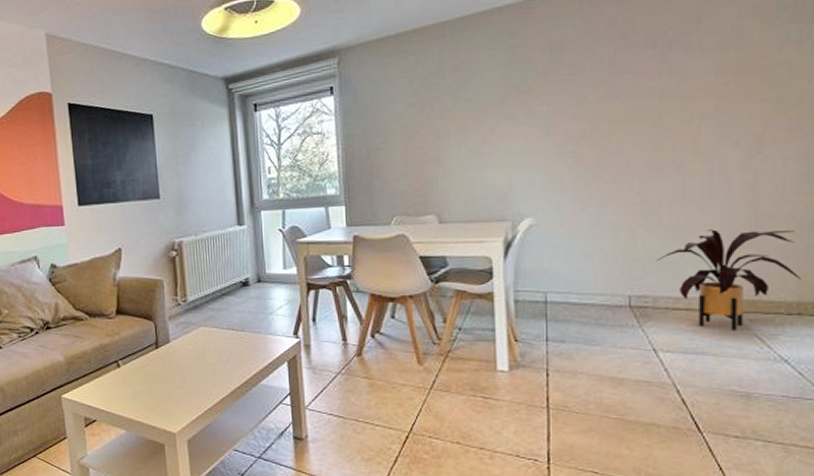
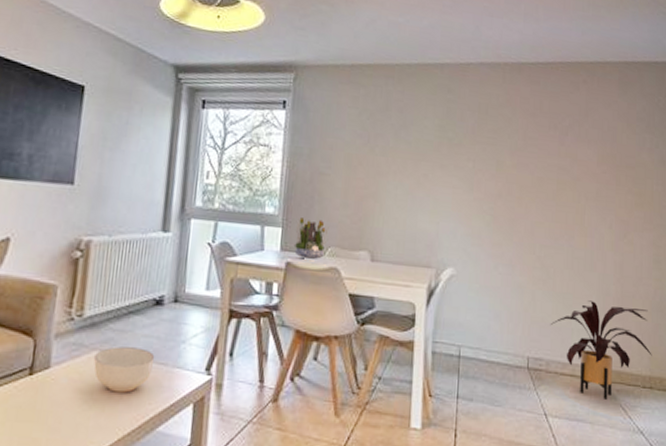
bowl: none [201,321,250,357] -> present [93,346,155,393]
flower arrangement: none [359,192,392,231] -> present [294,218,329,260]

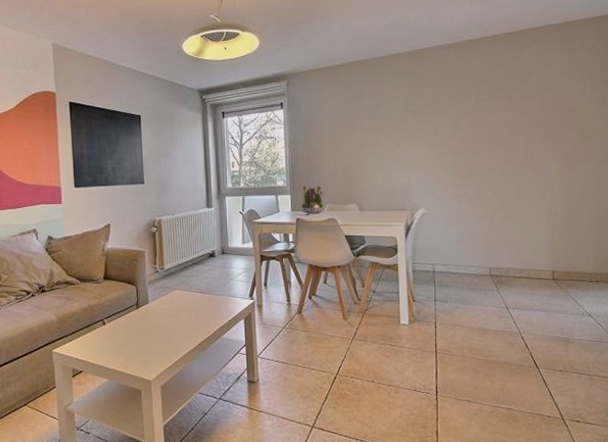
bowl: present [93,346,155,393] -> none [174,286,215,315]
house plant: present [550,300,652,401] -> none [507,220,598,294]

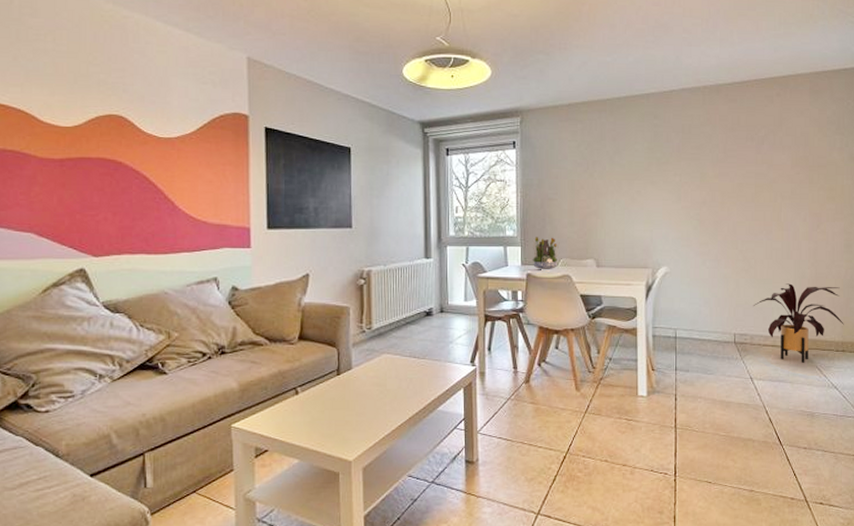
house plant: none [507,220,598,294] -> present [753,283,844,364]

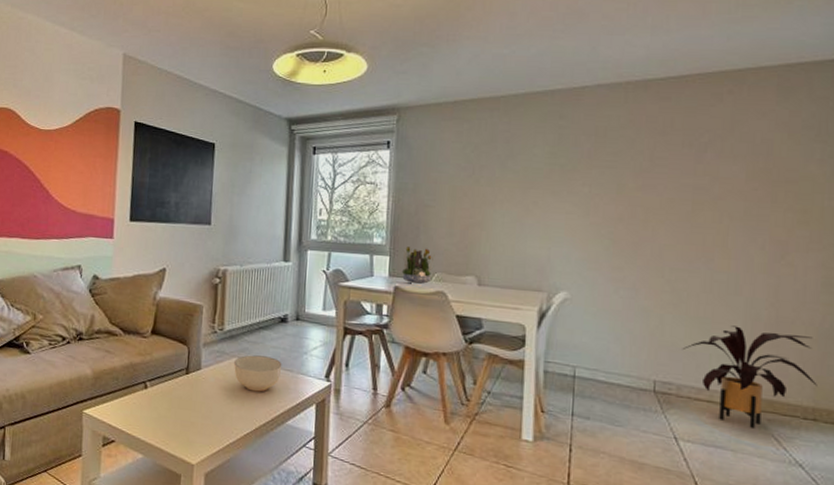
bowl: none [383,349,430,384] -> present [233,355,282,392]

